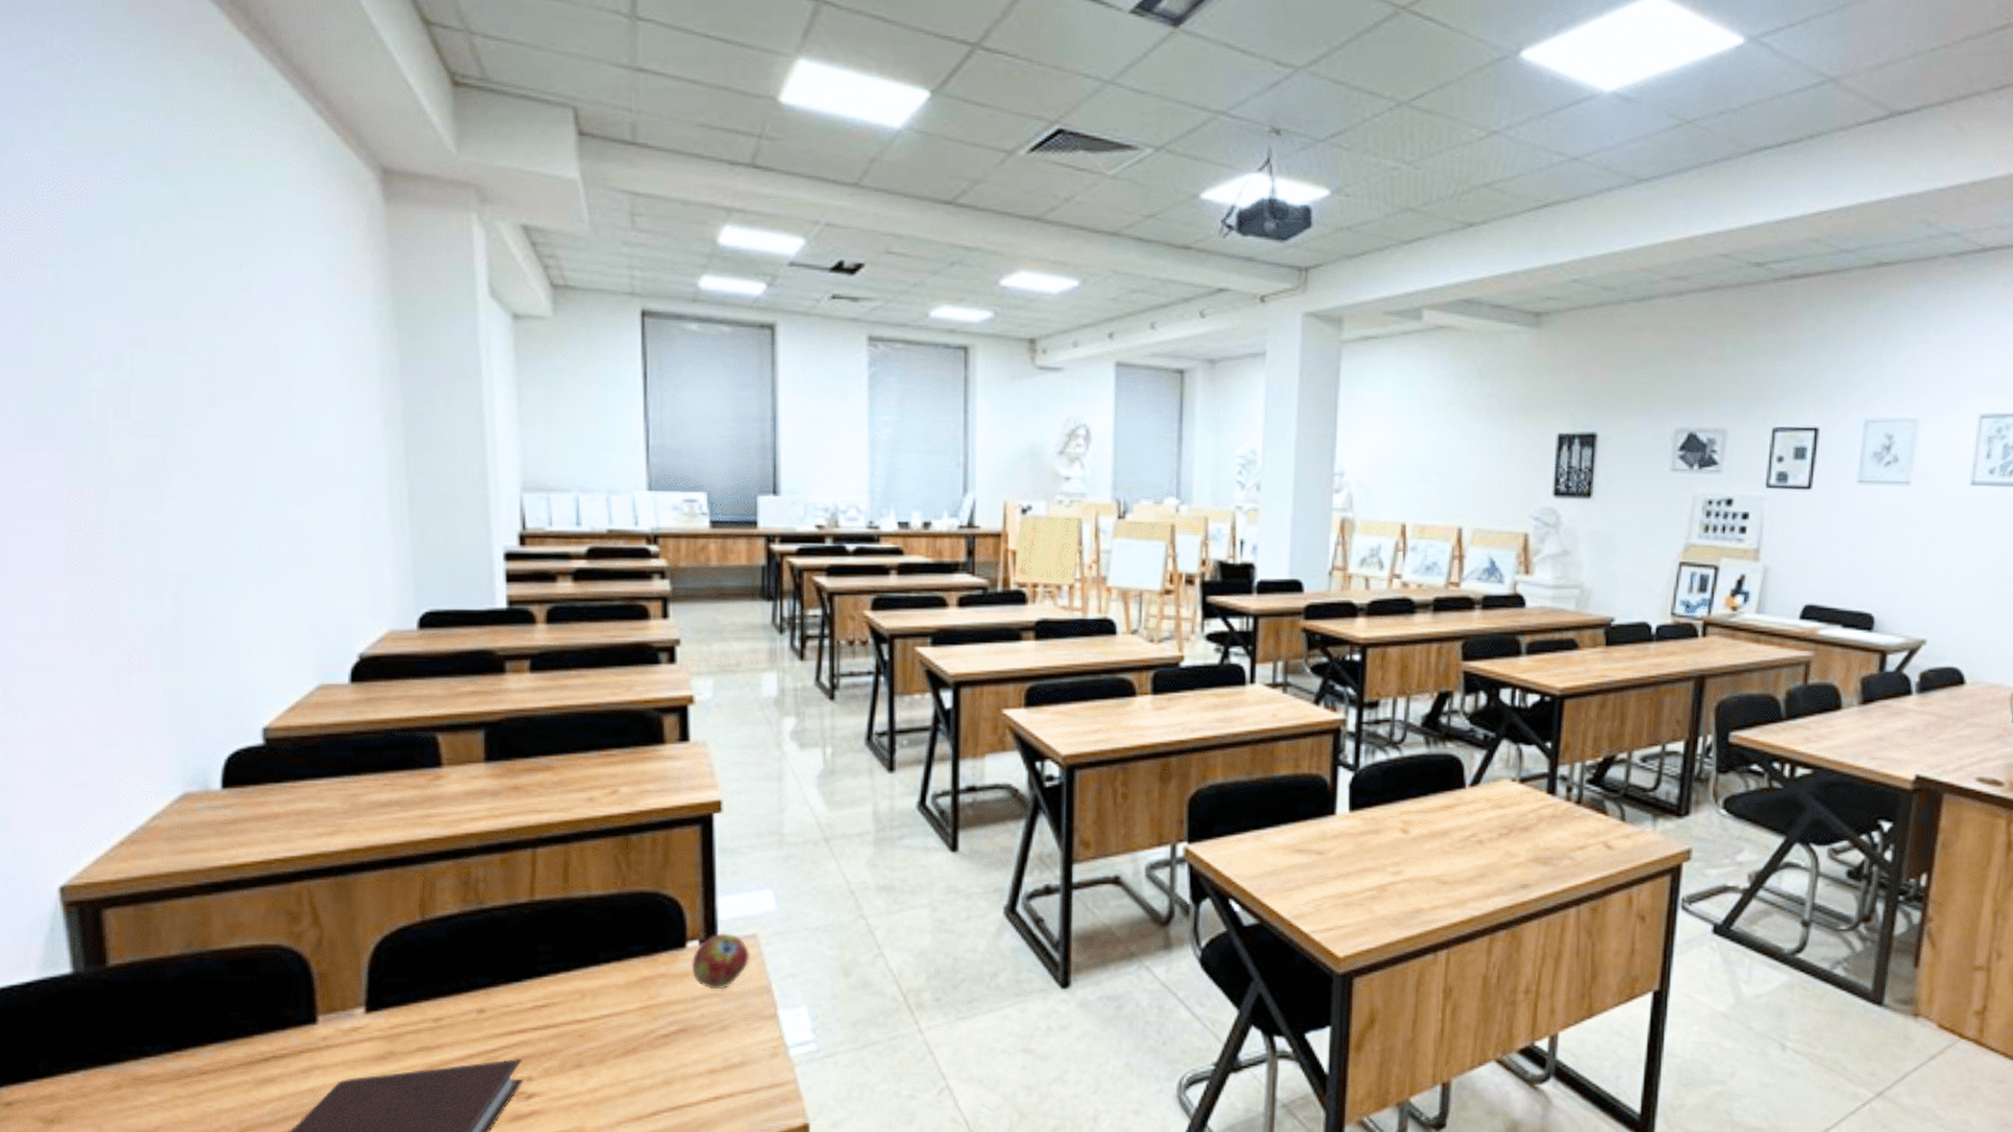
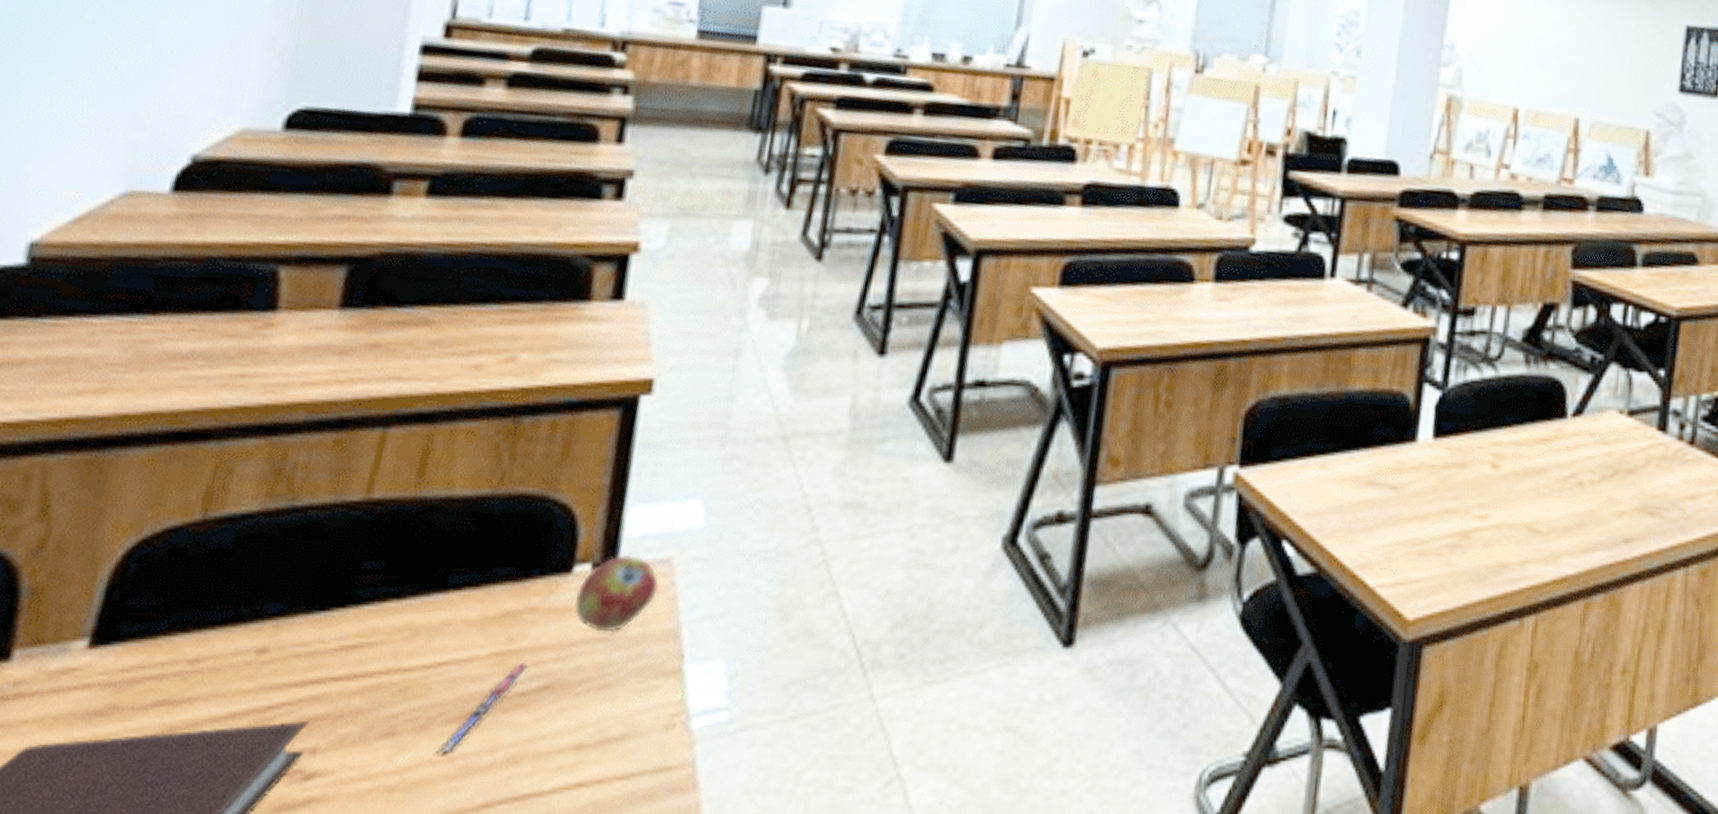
pen: none [614,1014,666,1078] -> present [438,664,528,754]

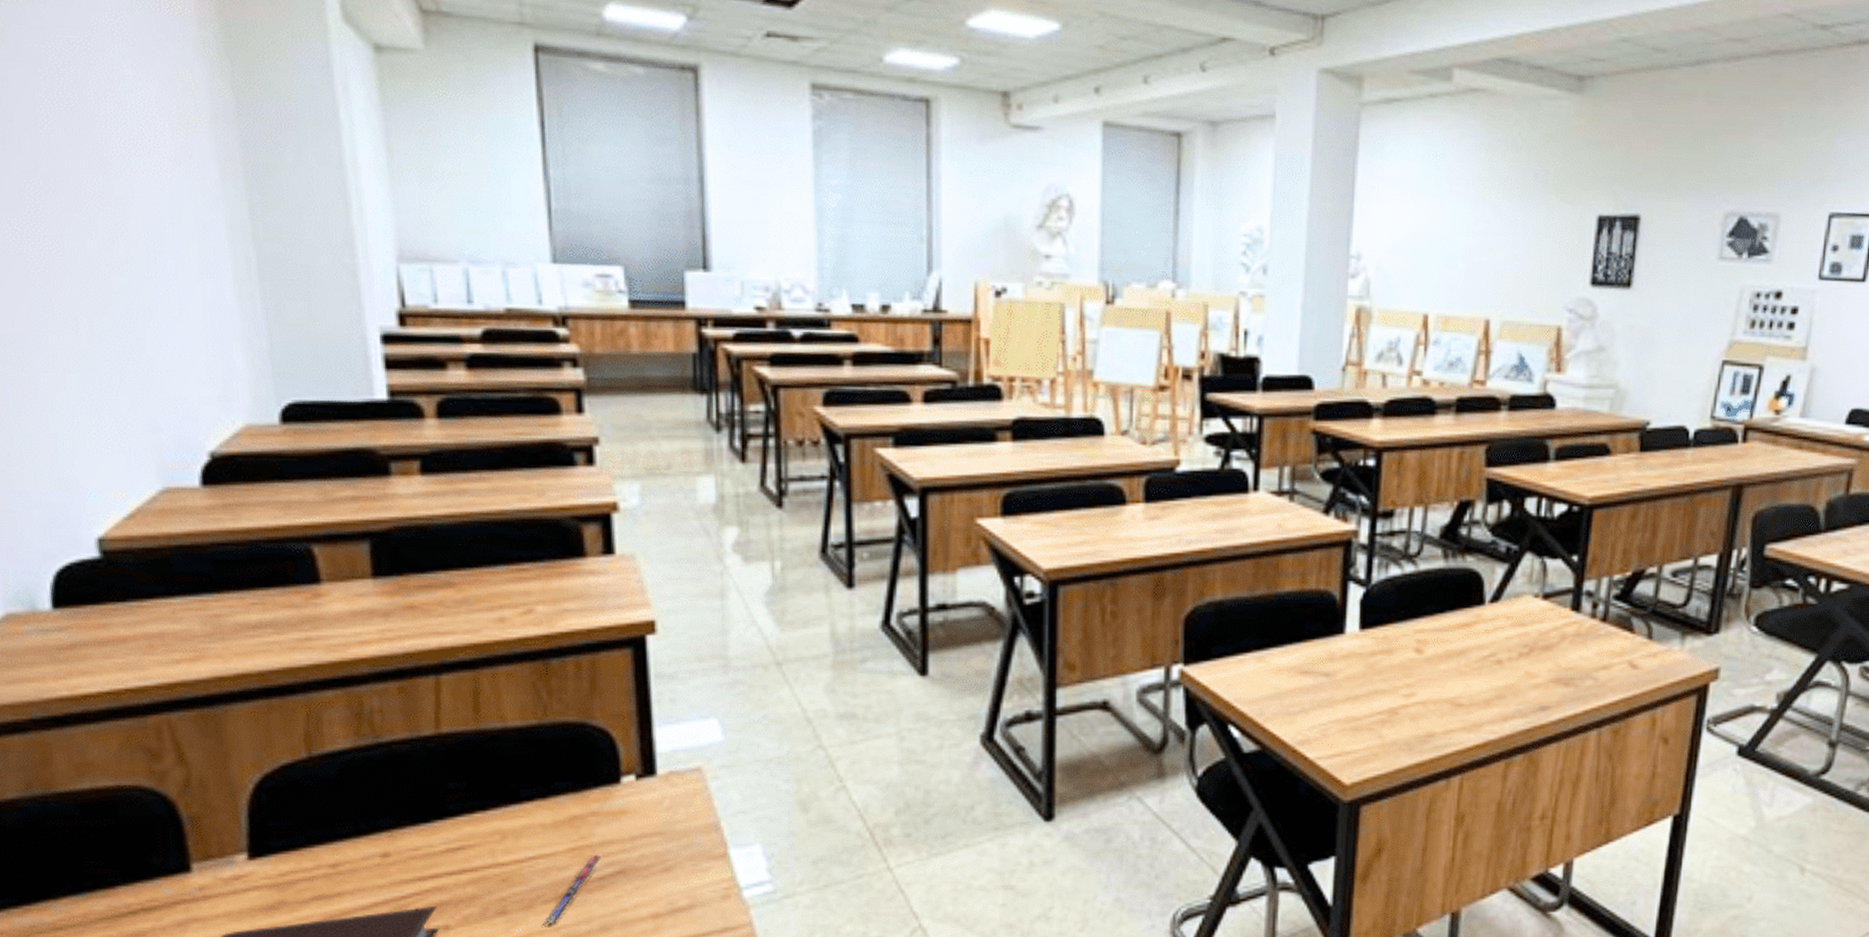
fruit: present [573,555,660,633] -> none [627,767,695,828]

